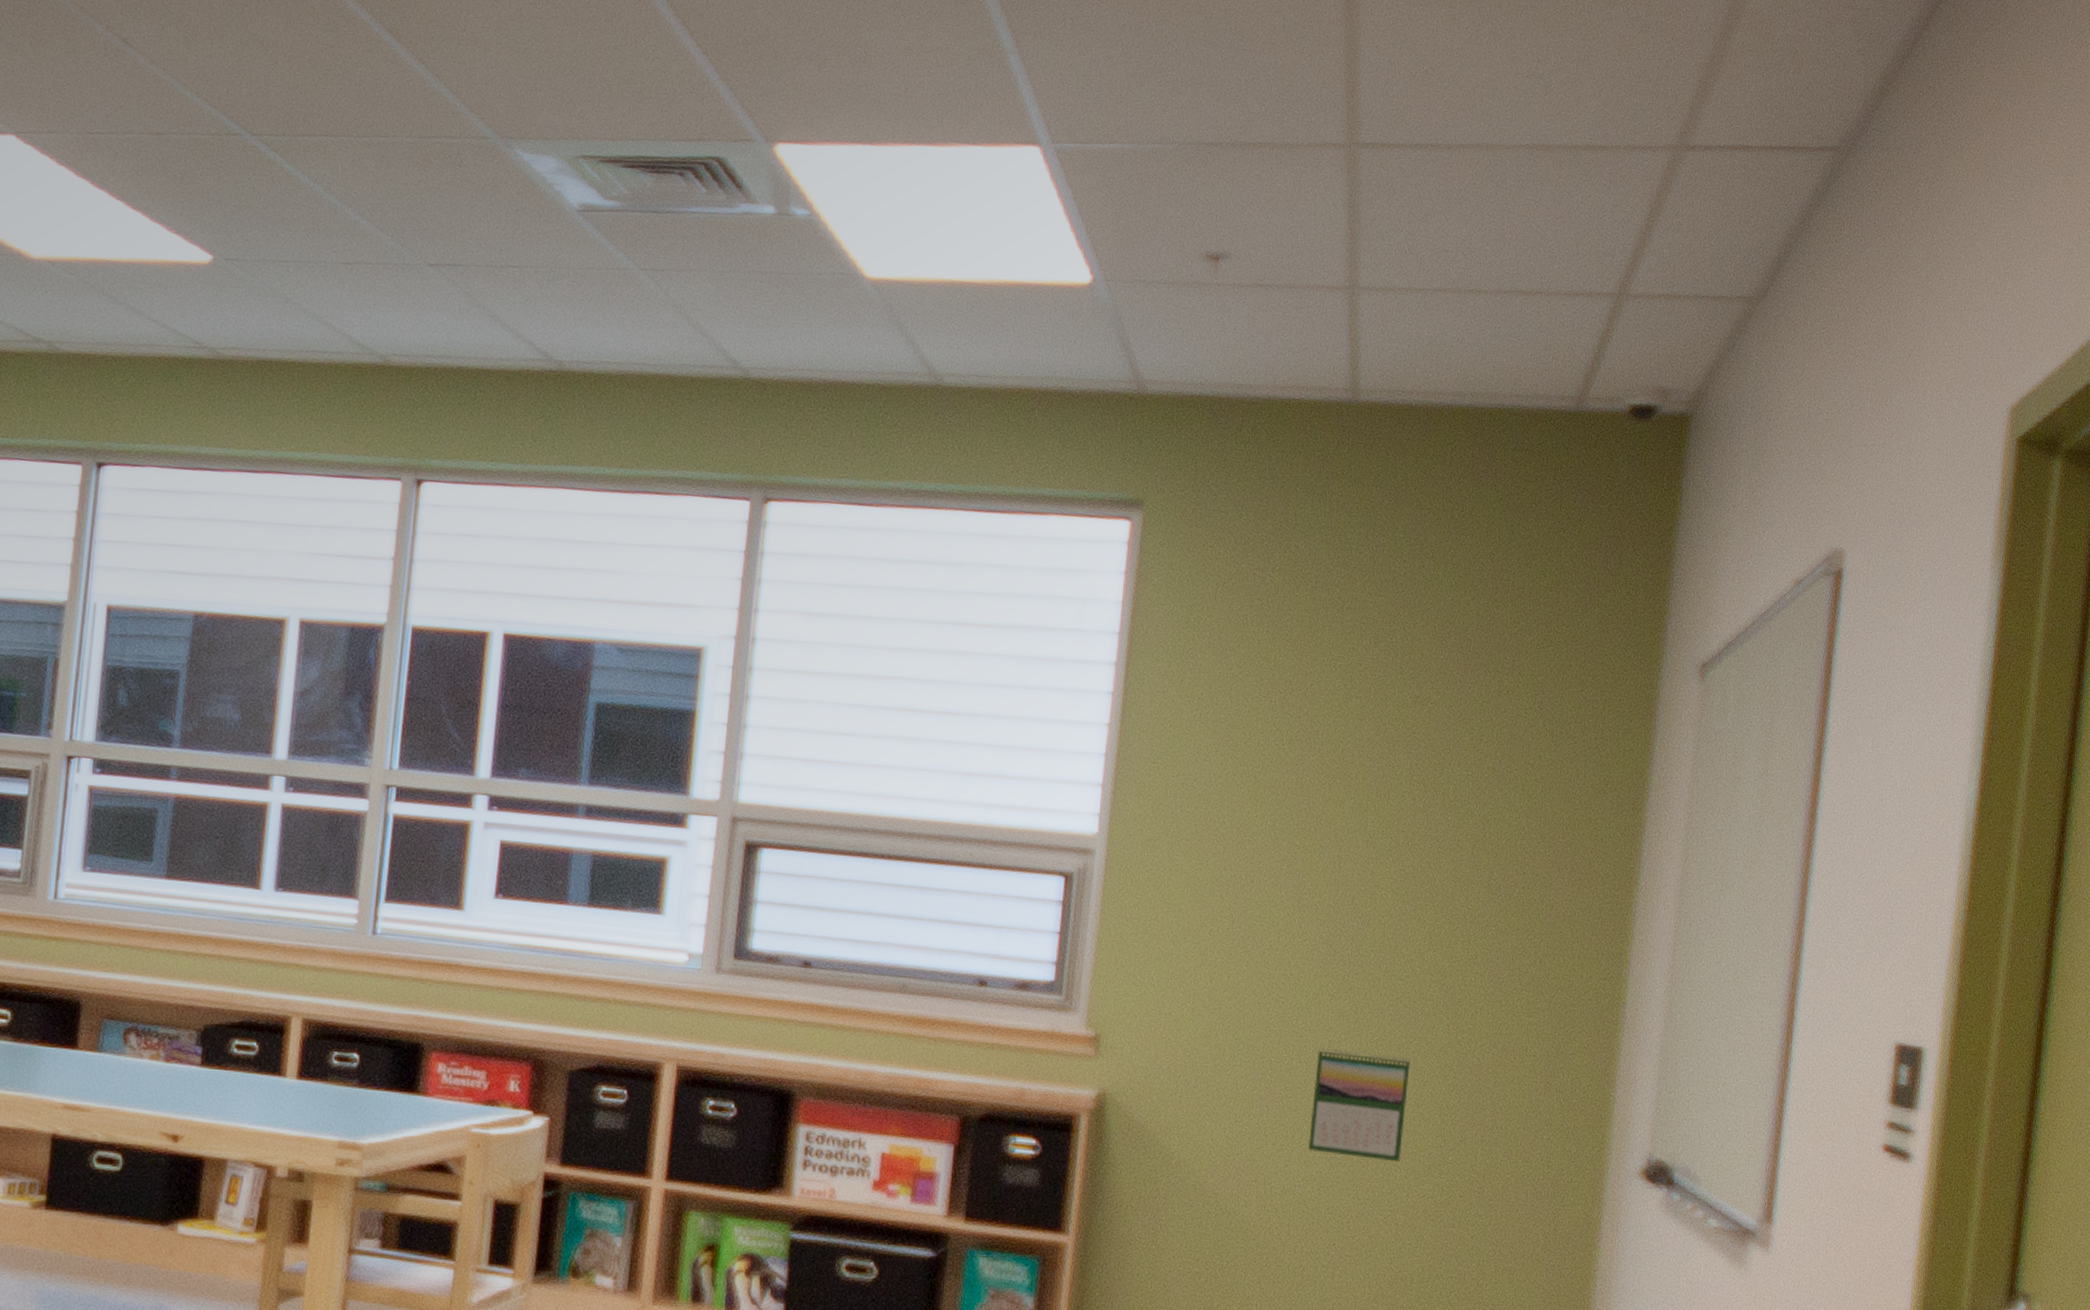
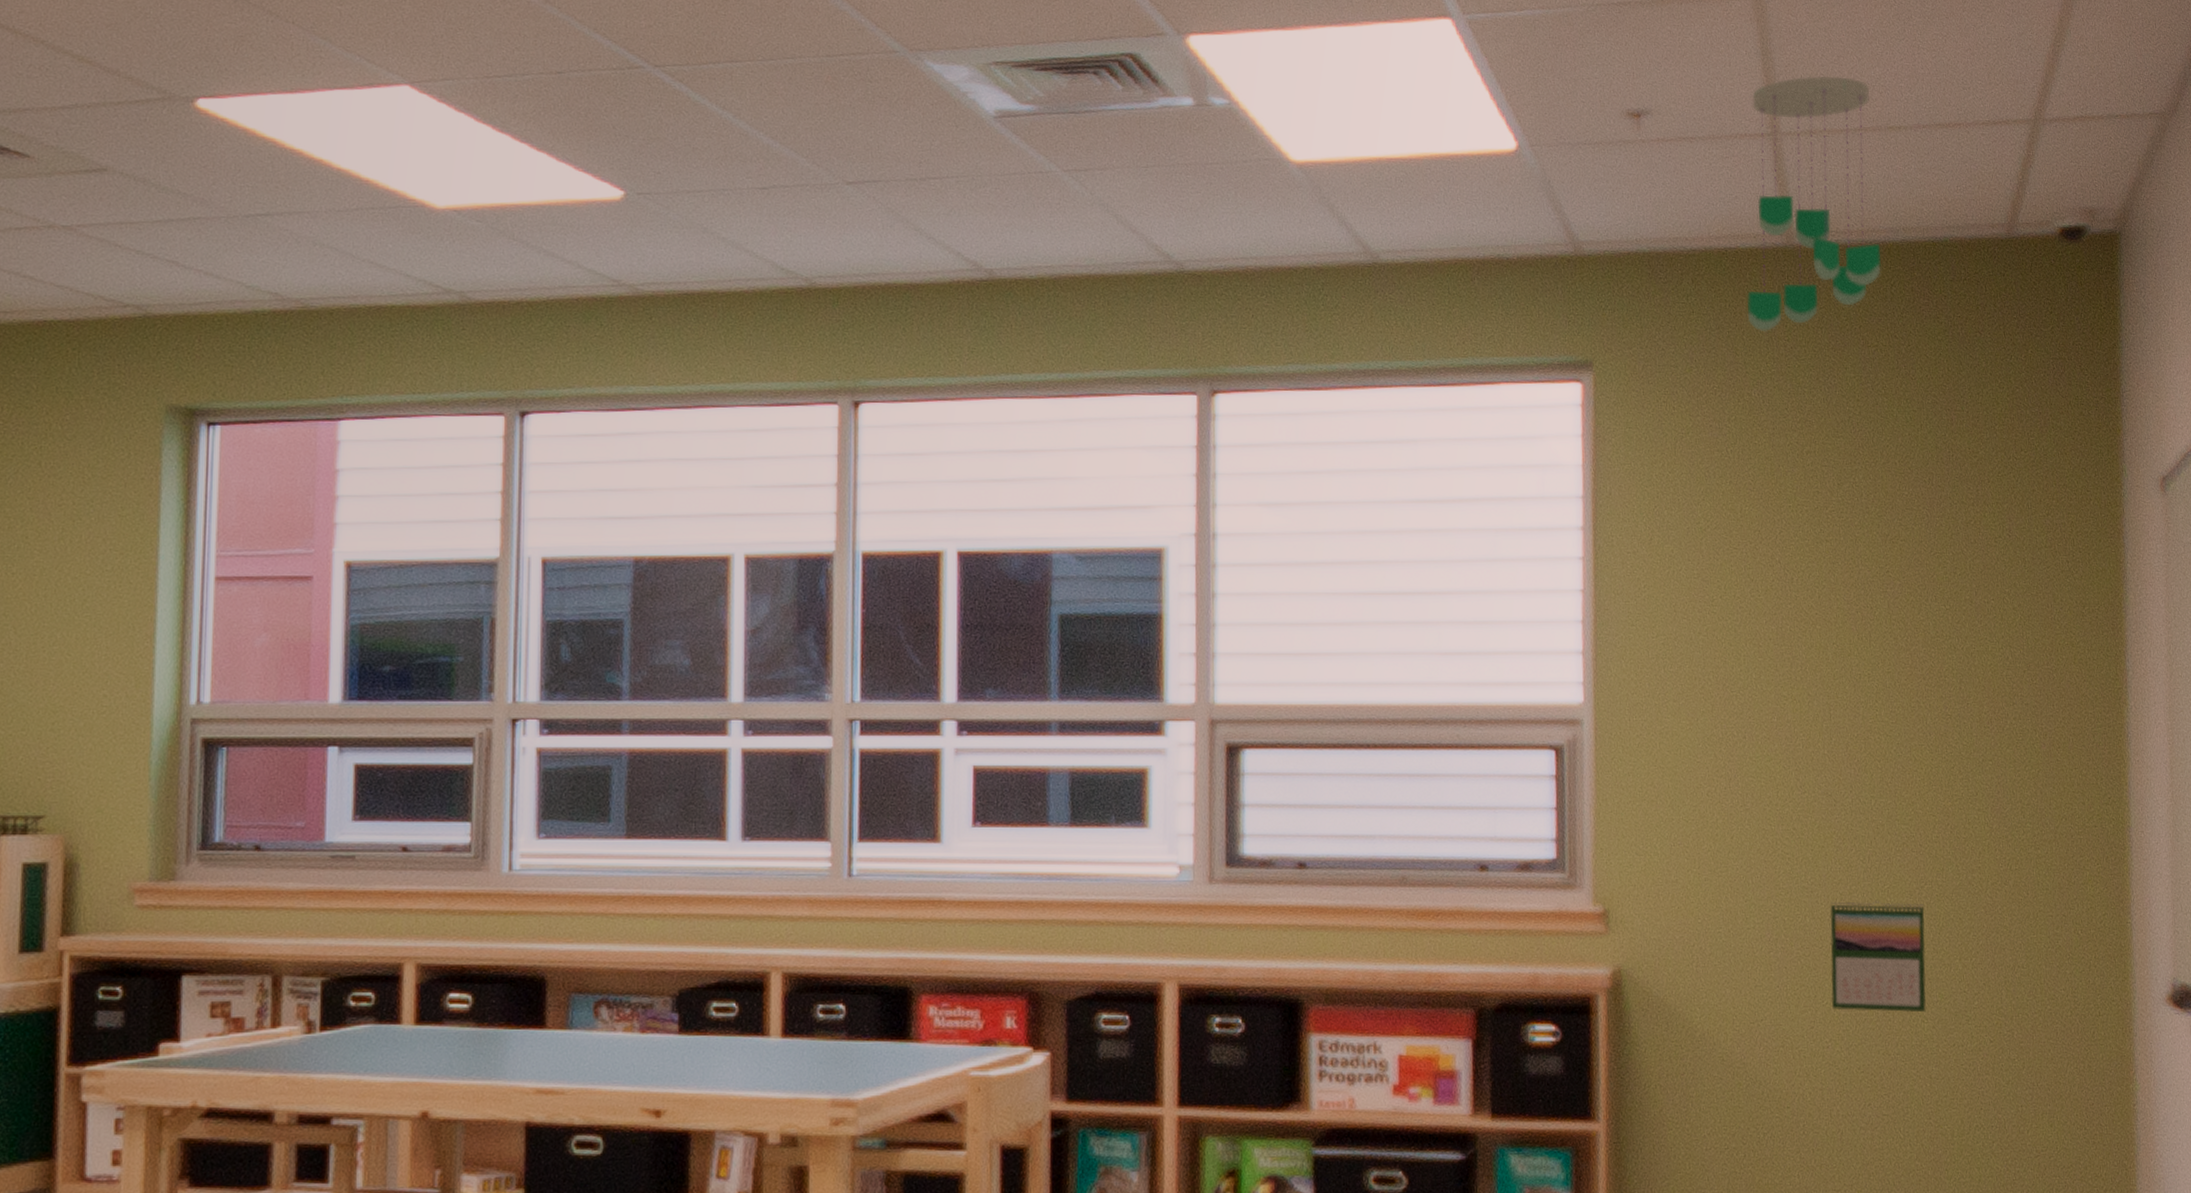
ceiling mobile: none [1303,232,1454,486] -> present [1747,75,1881,333]

